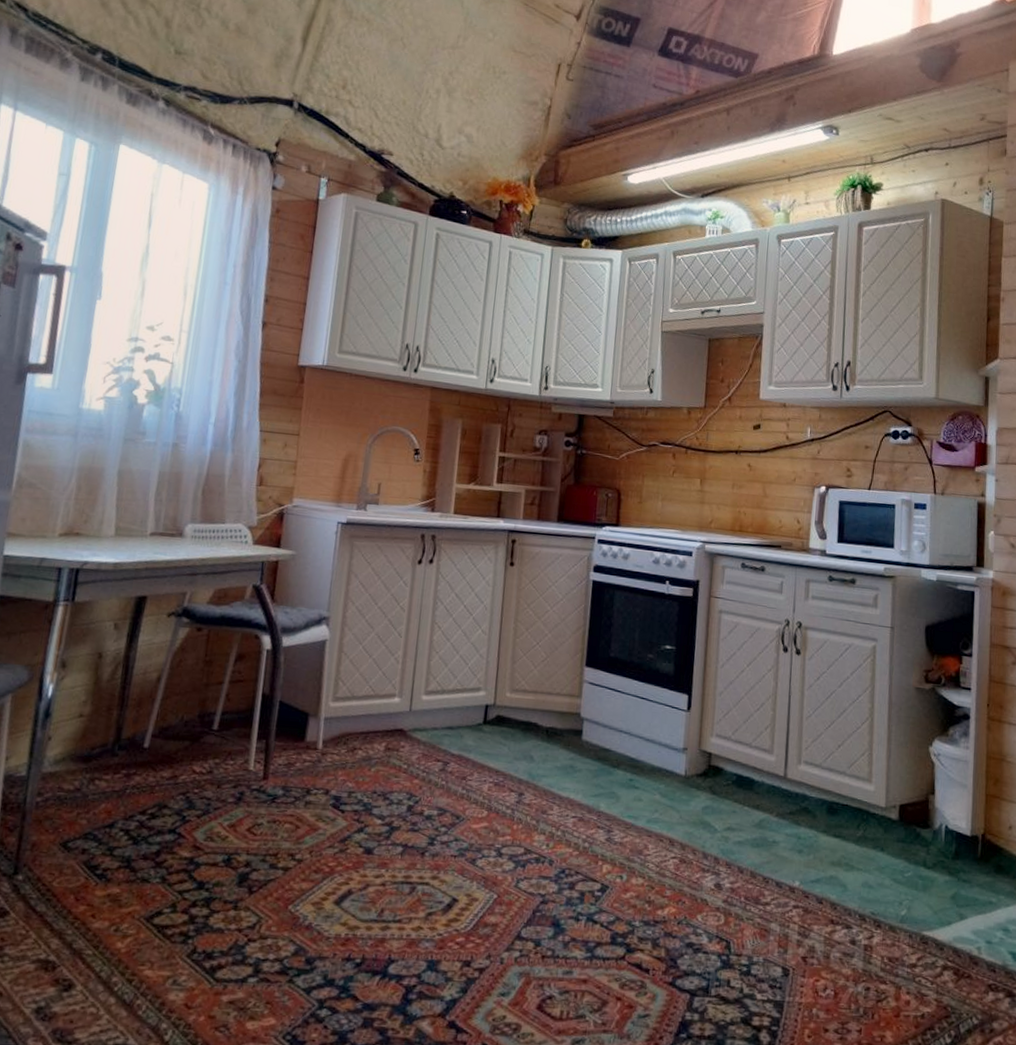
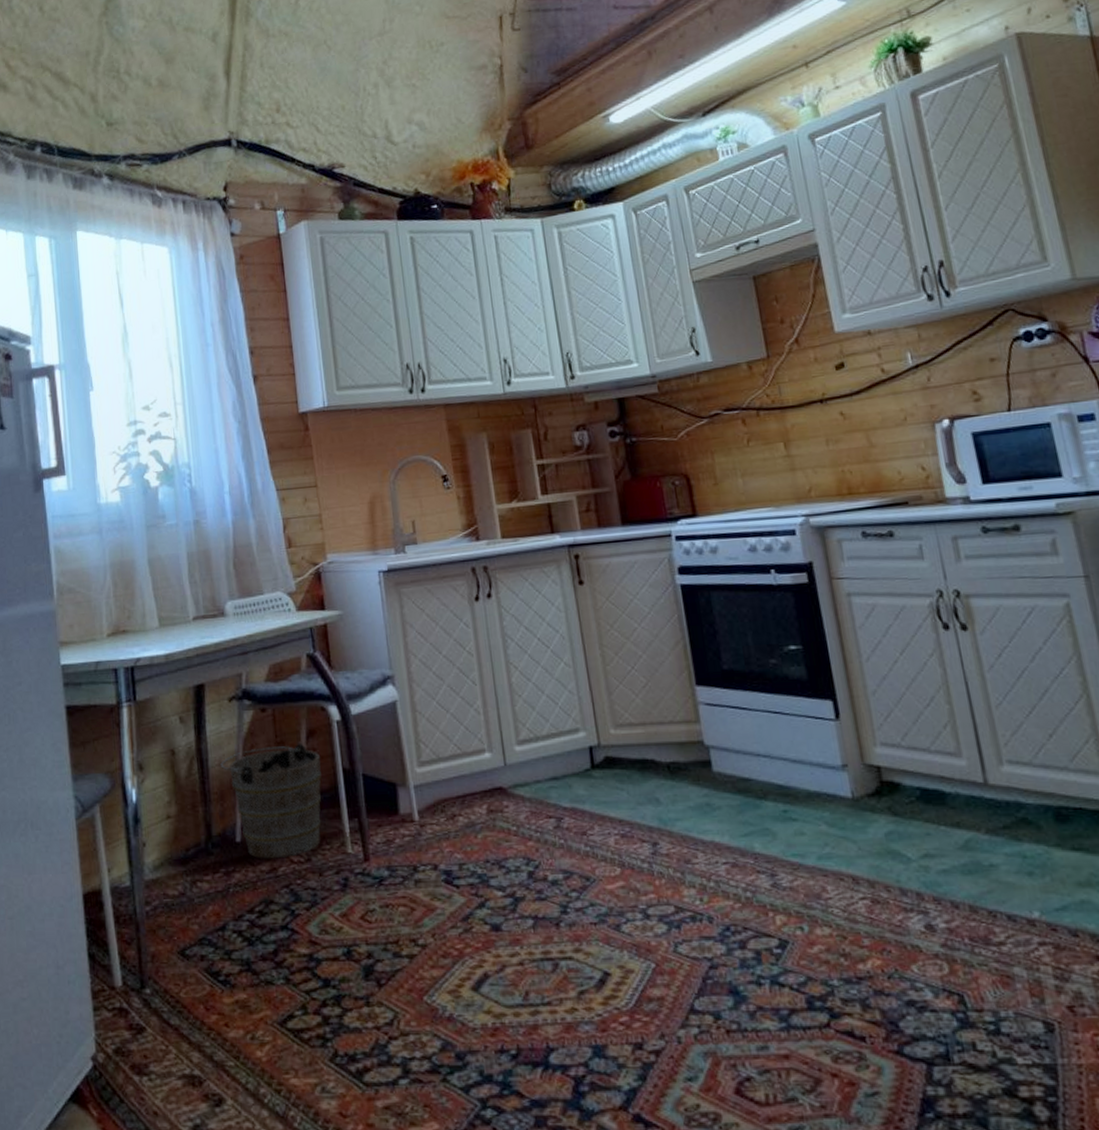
bucket: none [145,663,244,768] -> present [220,744,322,859]

